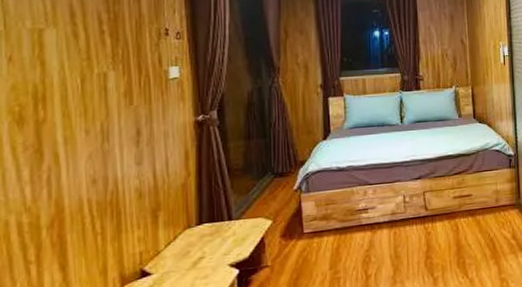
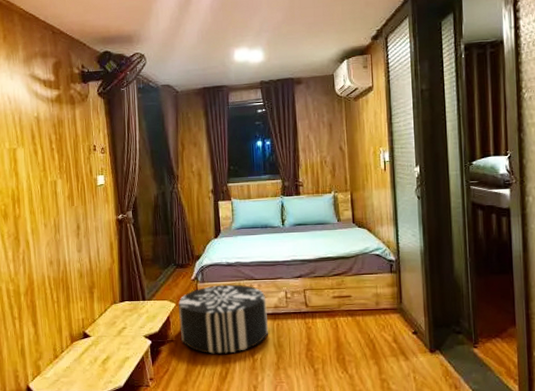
pouf: none [275,191,385,277] -> present [177,284,269,355]

